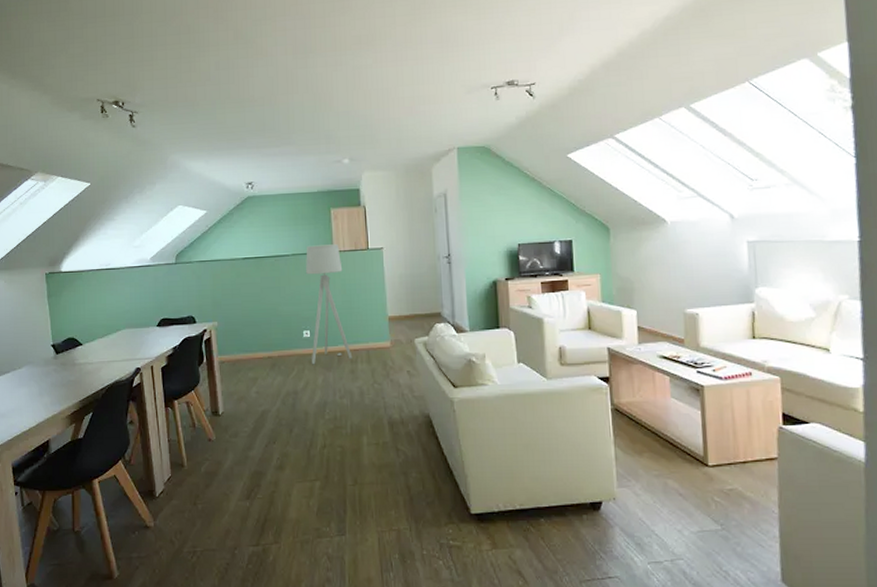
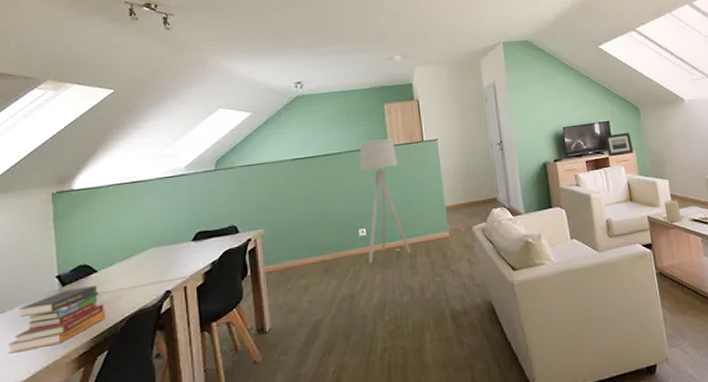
books: none [19,356,90,404] -> present [8,285,106,354]
picture frame: none [565,253,598,279] -> present [605,132,634,156]
candle: none [624,333,654,358] -> present [661,200,686,223]

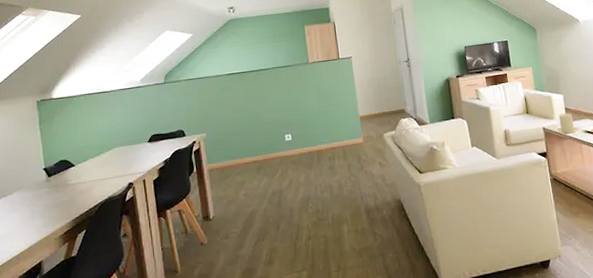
books: present [8,285,106,354] -> none [10,177,83,229]
floor lamp: present [359,138,412,265] -> none [284,56,331,165]
picture frame: present [605,132,634,156] -> none [503,50,531,73]

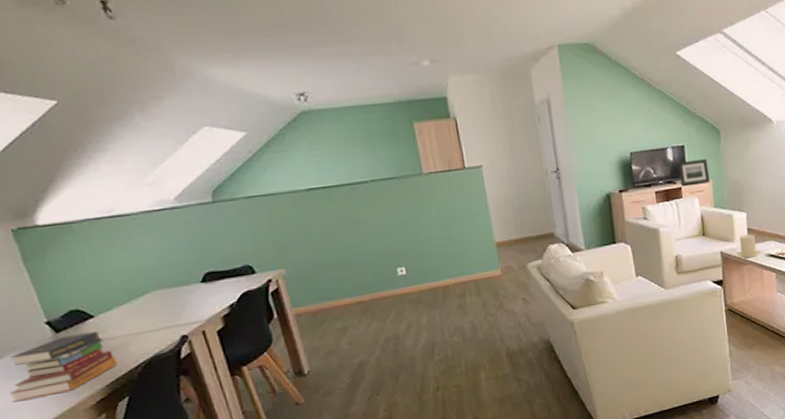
books: none [10,177,83,229] -> present [9,331,117,402]
picture frame: none [503,50,531,73] -> present [678,158,710,186]

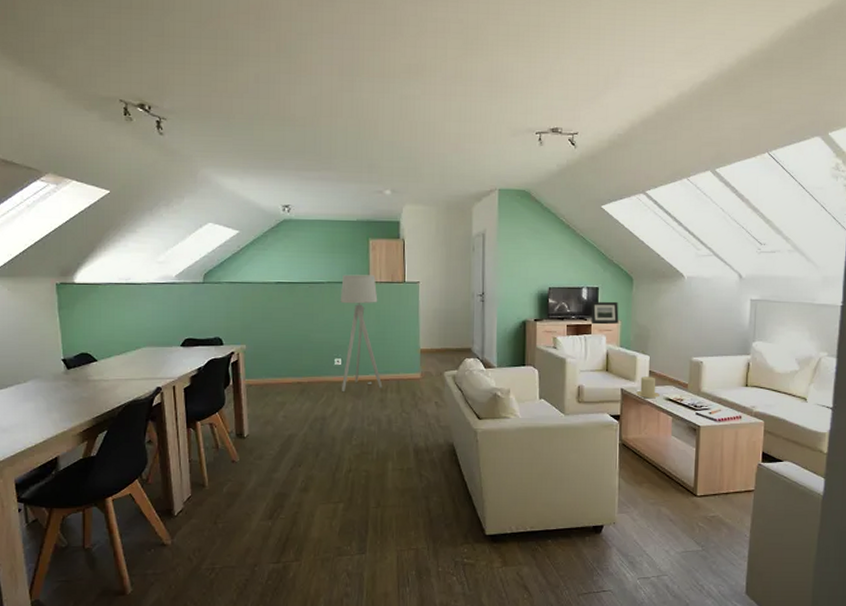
books: present [9,331,117,402] -> none [24,372,105,420]
floor lamp: none [388,165,460,305] -> present [341,274,383,393]

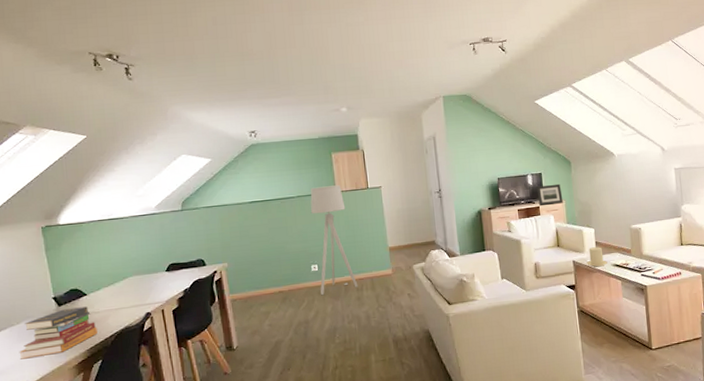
books: none [24,372,105,420] -> present [19,306,97,360]

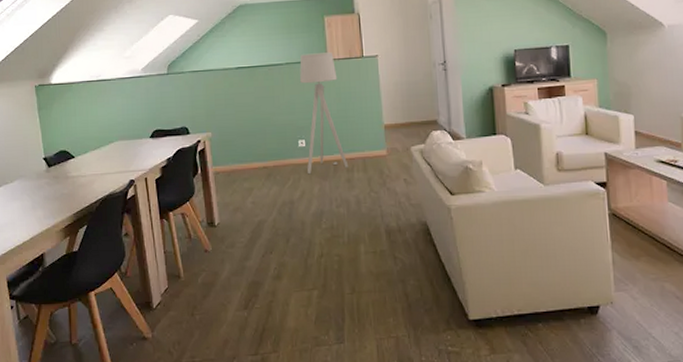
books: present [19,306,97,360] -> none [12,169,83,218]
picture frame: present [537,183,563,205] -> none [562,58,595,84]
candle: present [586,247,608,267] -> none [621,137,651,162]

